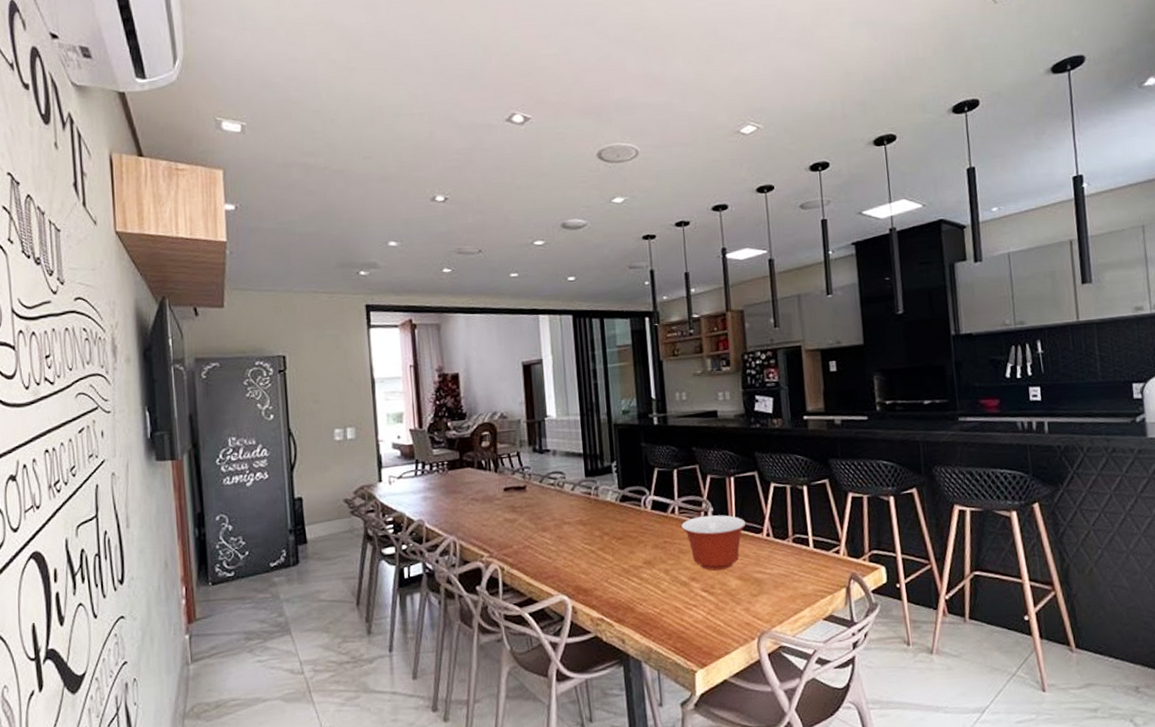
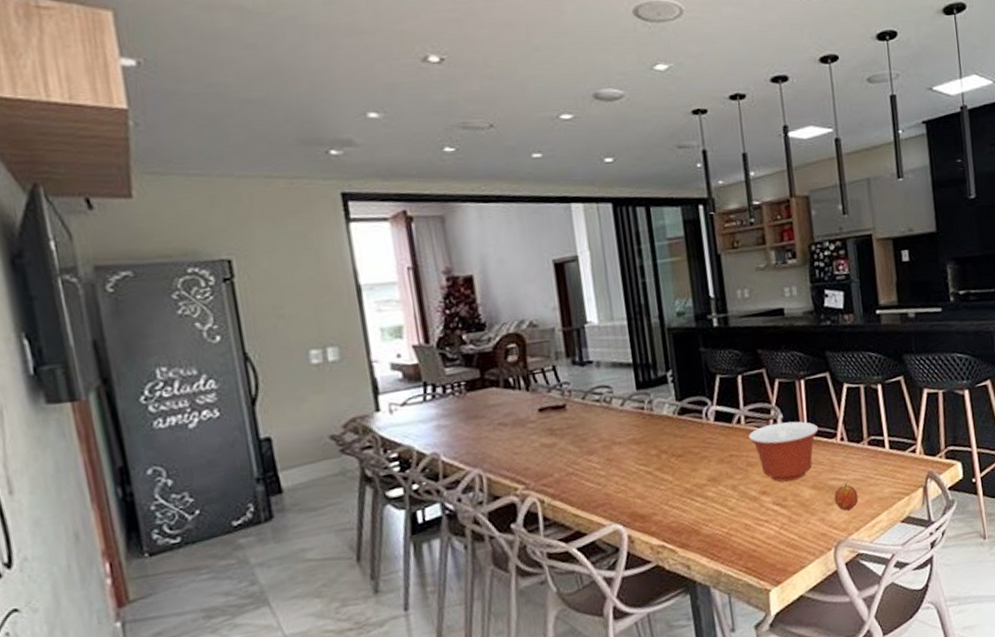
fruit: none [758,577,782,604] -> present [834,483,859,511]

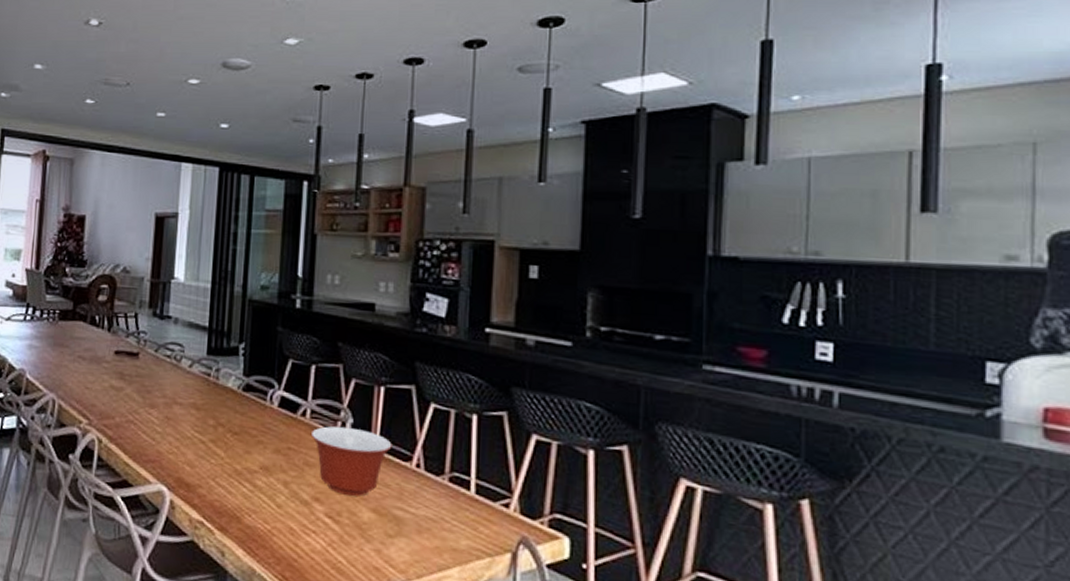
fruit: present [834,483,859,511] -> none [396,518,427,551]

